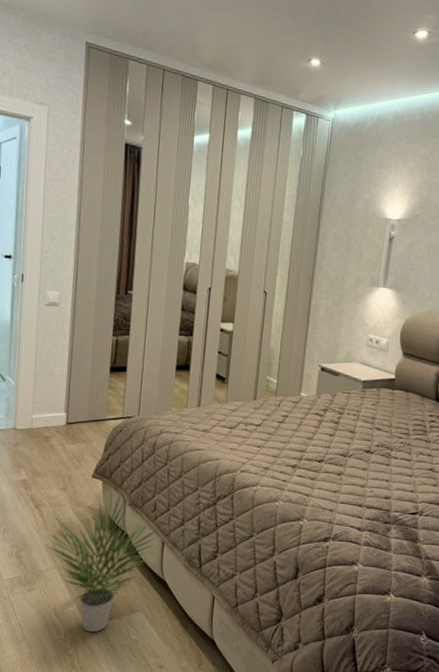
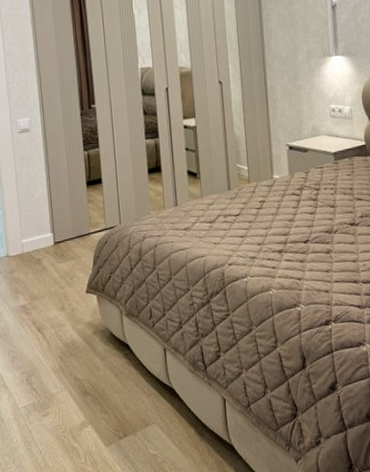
potted plant: present [44,492,155,632] -> none [51,305,156,452]

